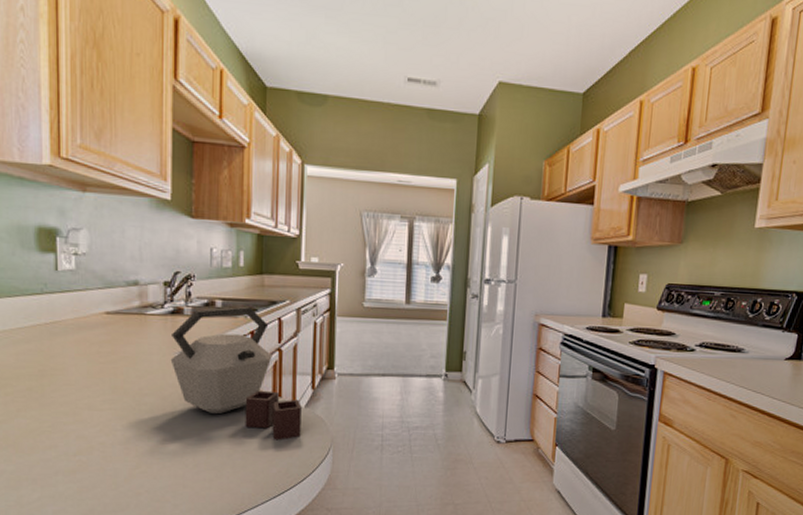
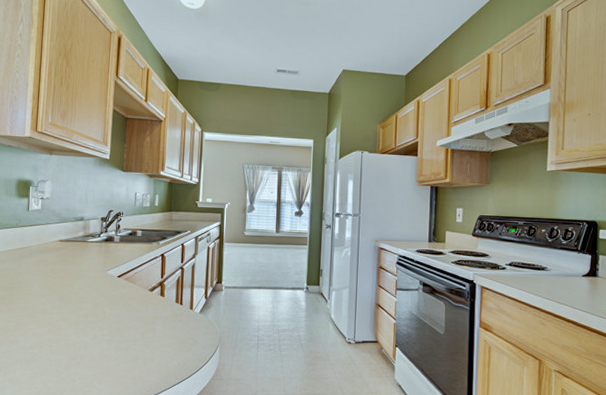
kettle: present [170,306,302,440] -> none [102,235,197,339]

